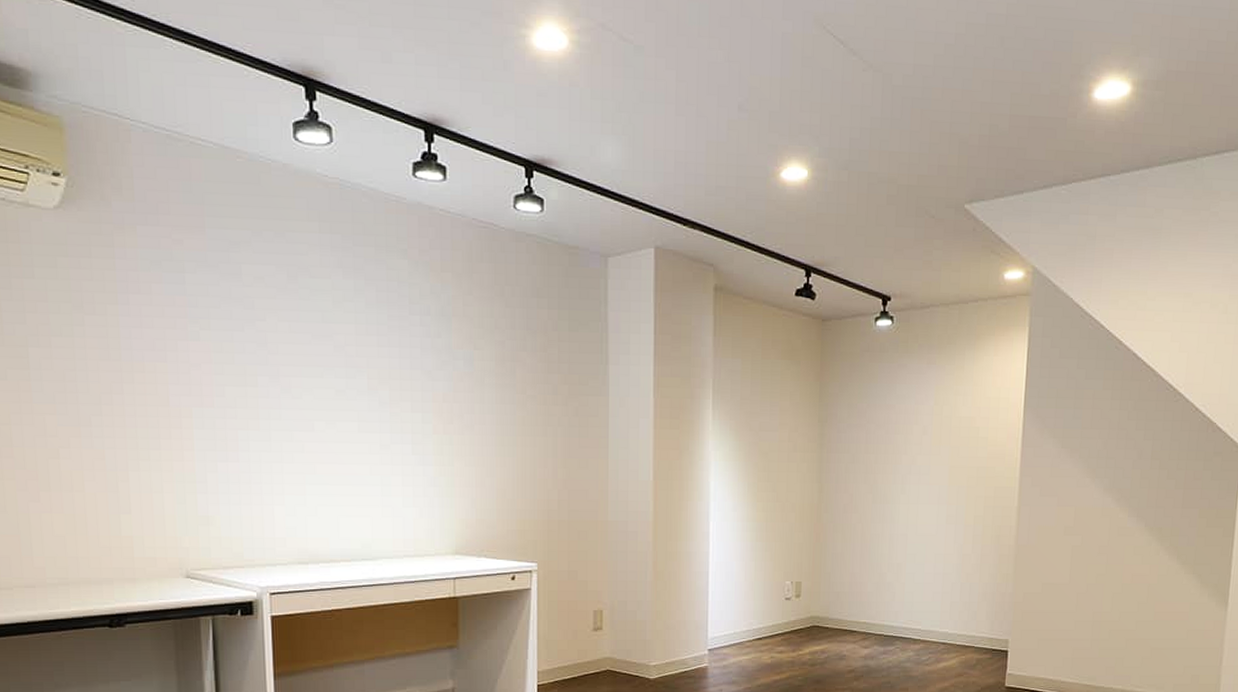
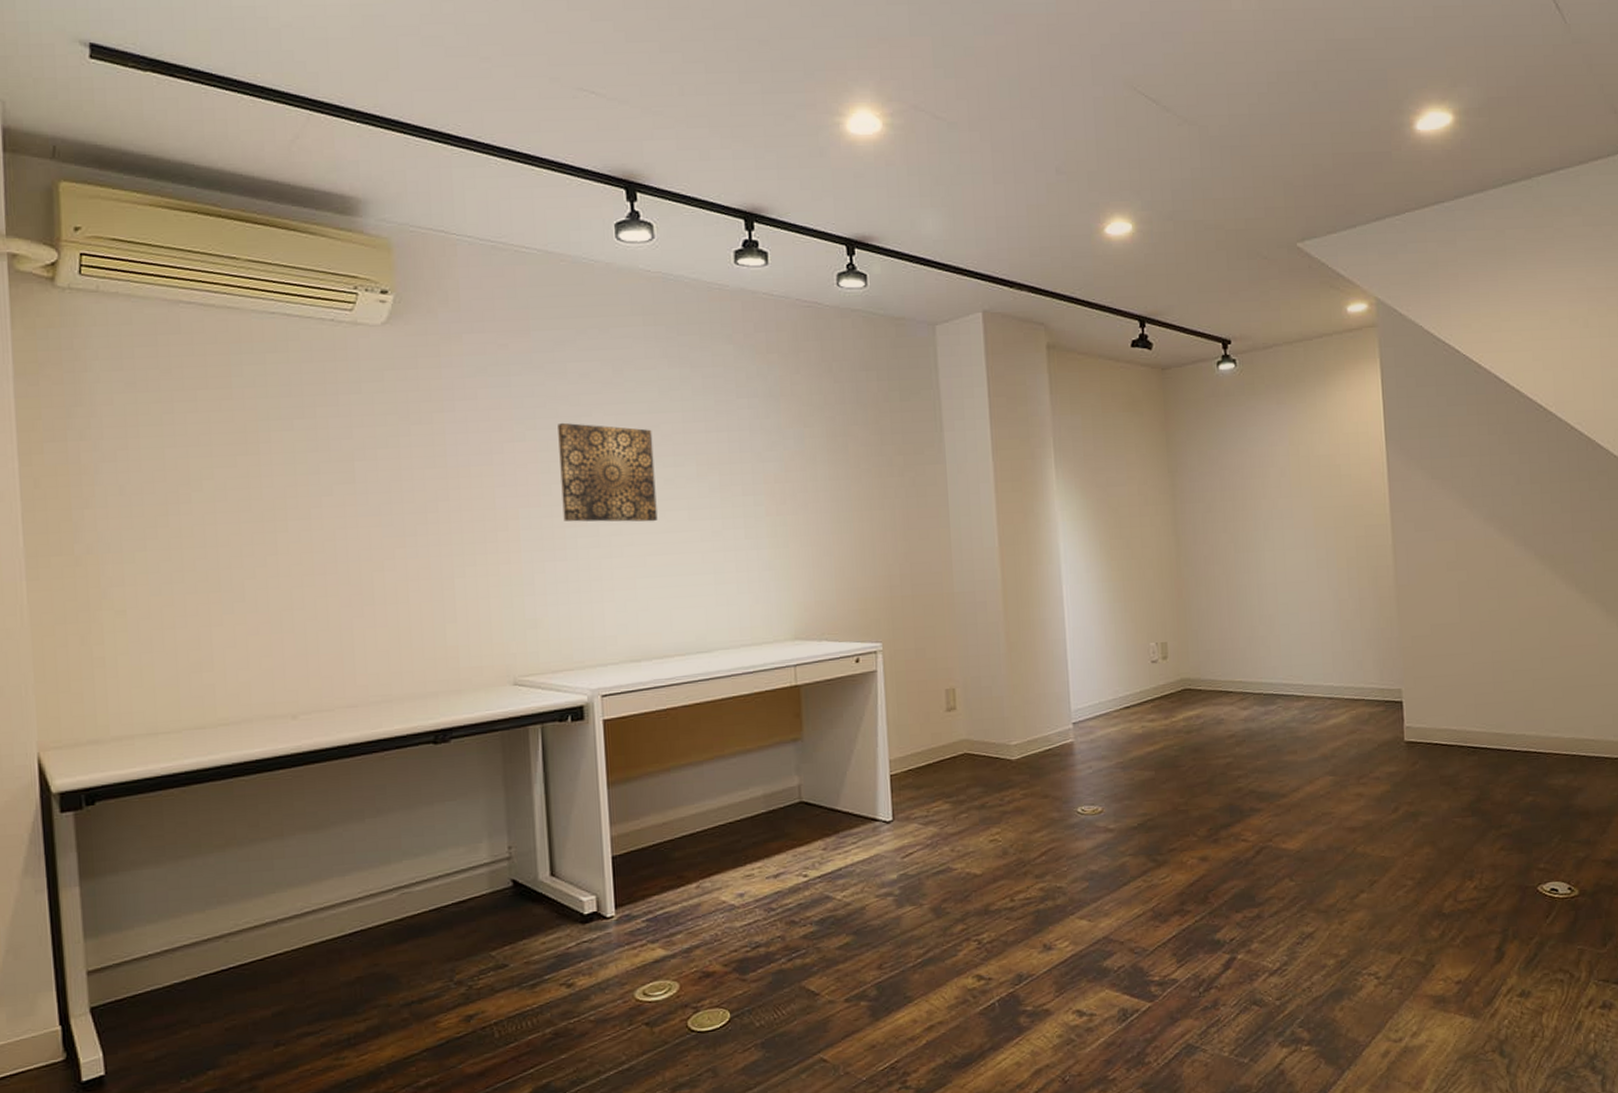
wall art: none [232,325,328,431] -> present [558,422,658,522]

